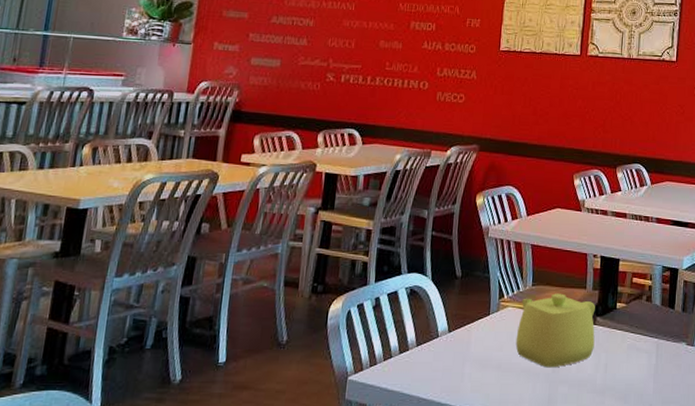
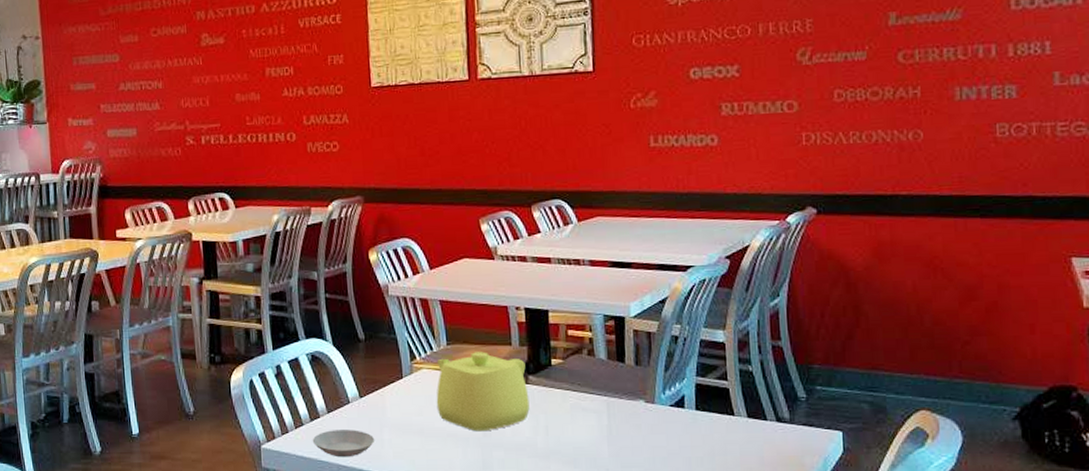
saucer: none [398,363,457,391] -> present [312,430,375,458]

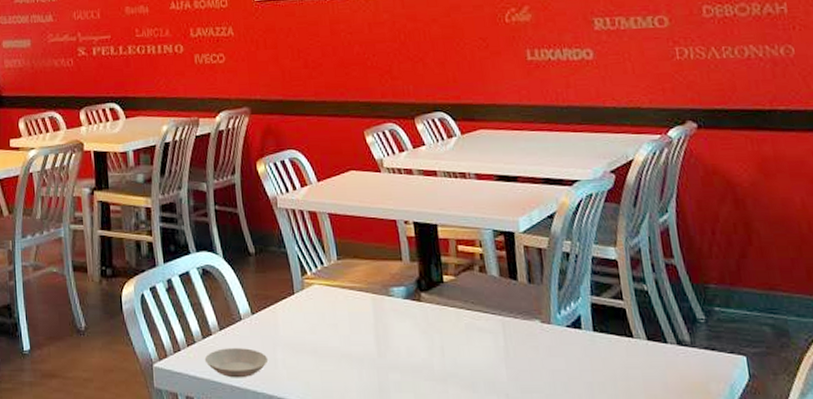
teapot: present [436,352,530,432] -> none [328,267,424,352]

